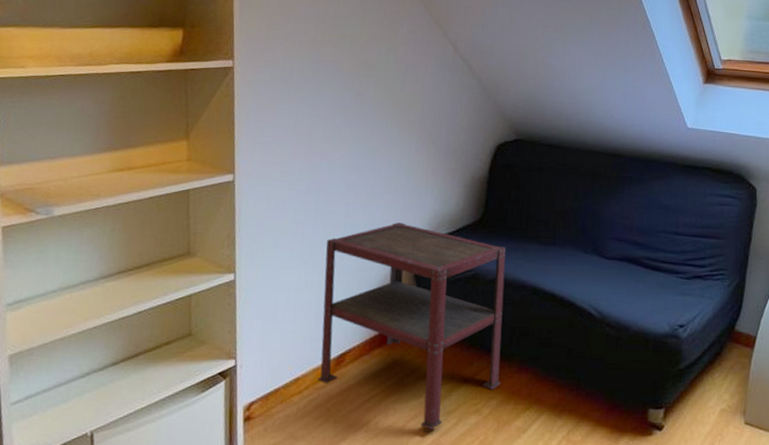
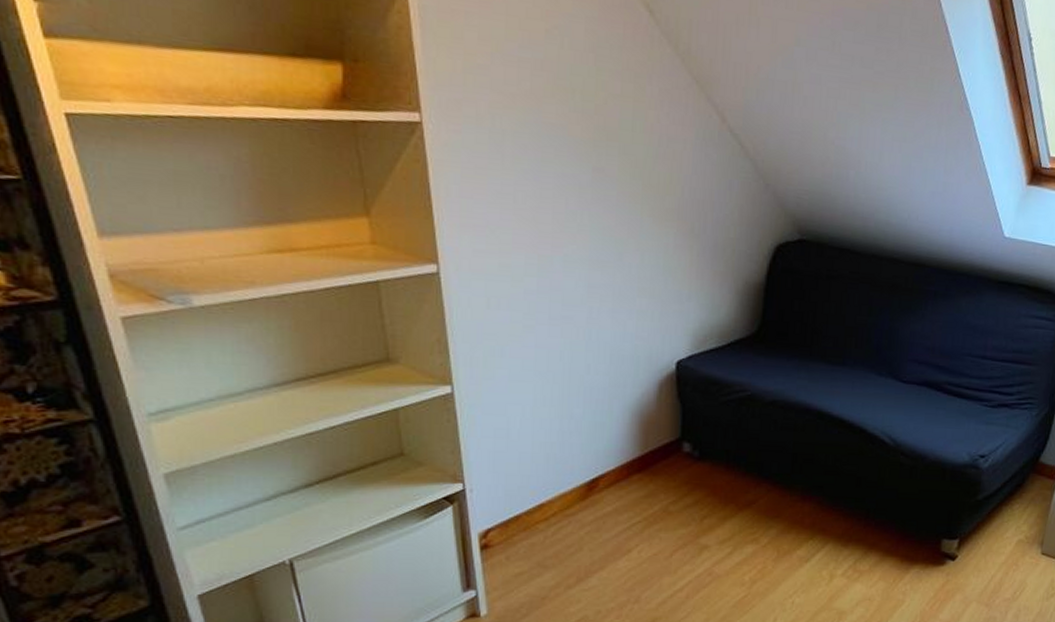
side table: present [318,222,506,430] -> none [566,332,788,559]

